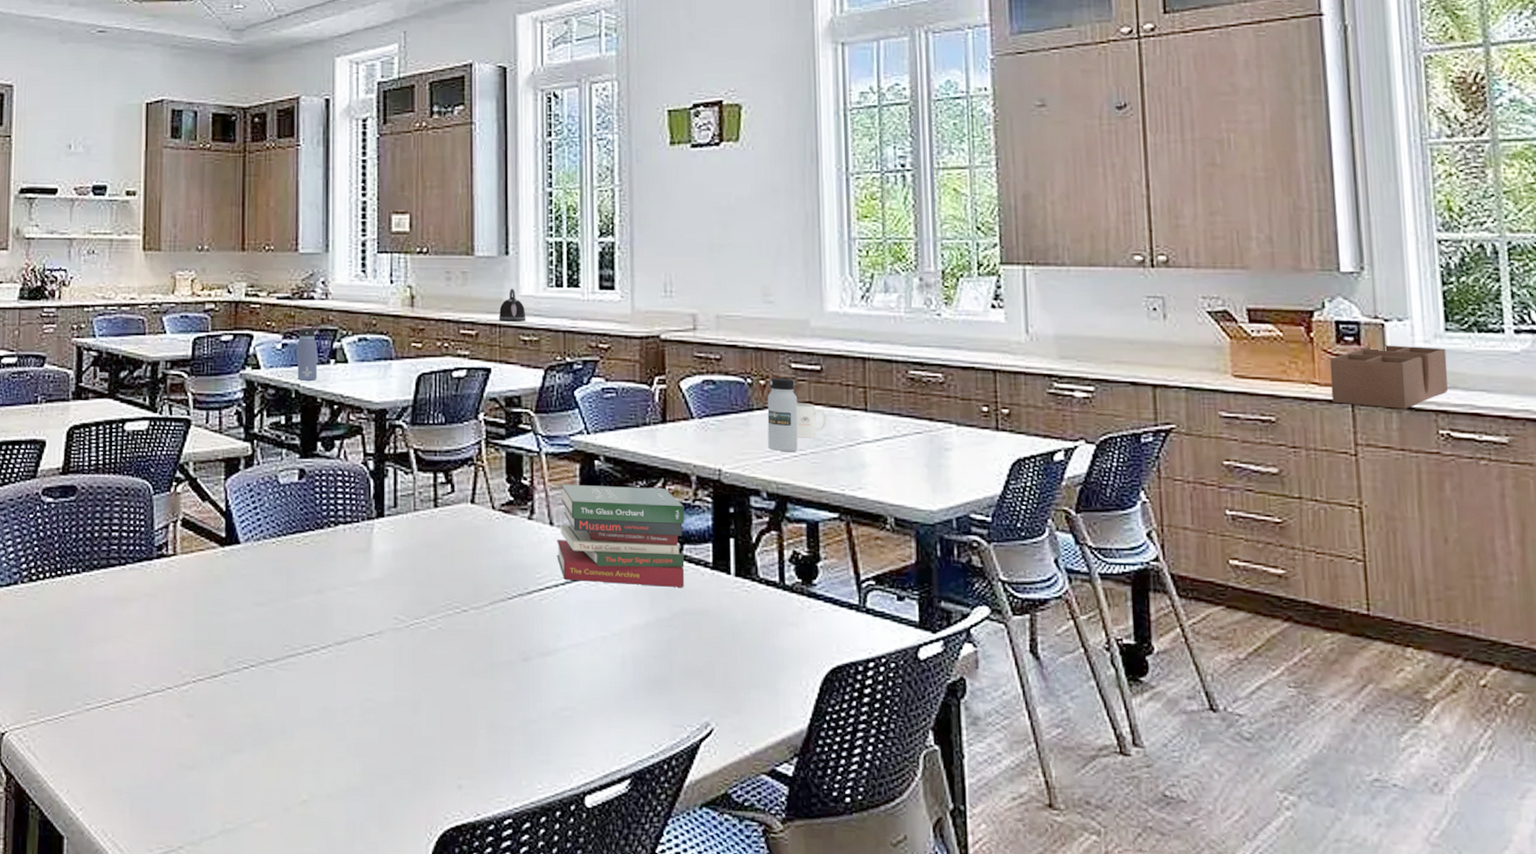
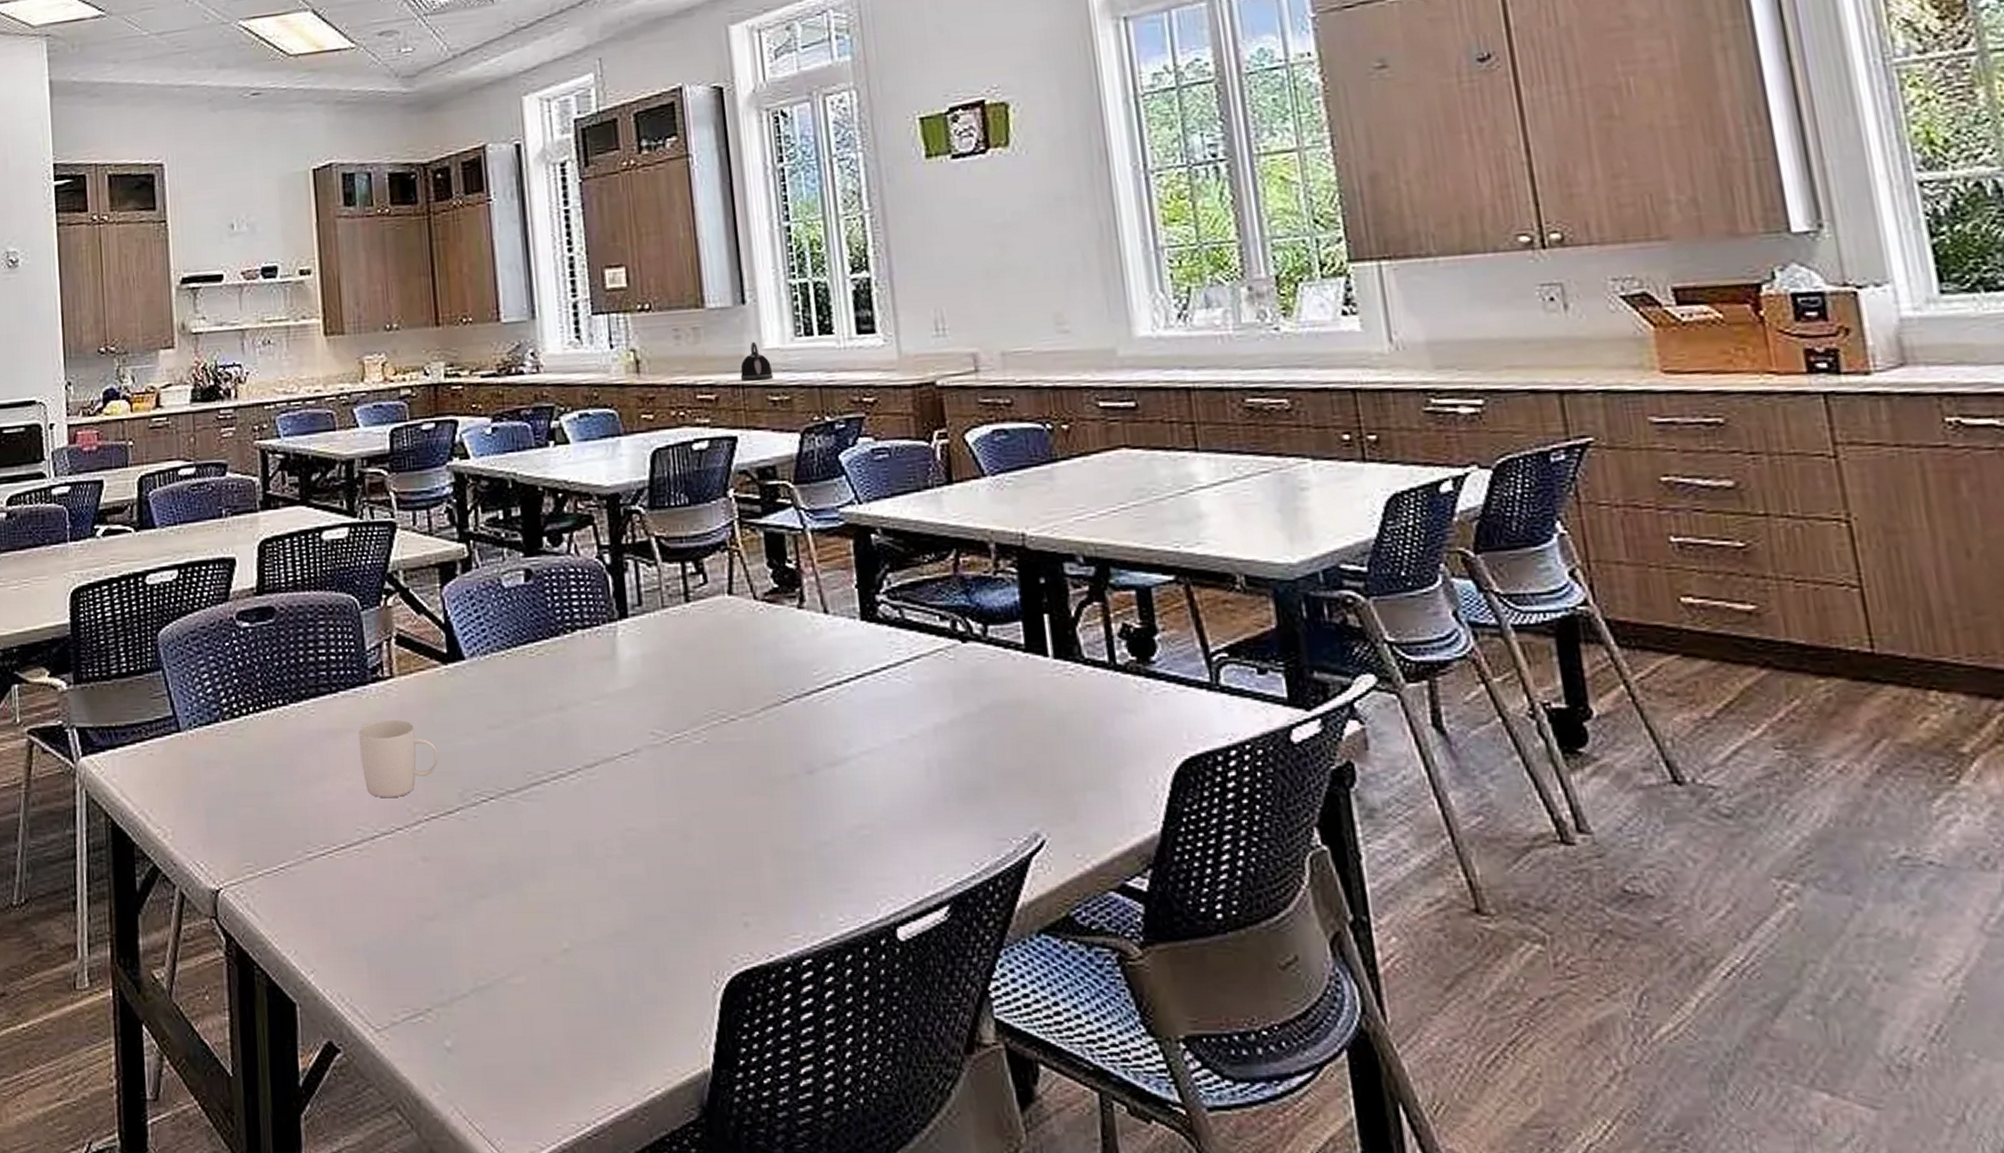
mug: none [141,591,209,661] -> present [359,719,439,798]
water bottle: present [297,321,318,381] -> none [509,399,536,468]
books: present [557,484,685,587] -> none [833,560,993,677]
water bottle: present [767,377,798,452] -> none [1073,419,1117,507]
mug: present [796,403,827,438] -> none [1110,447,1150,489]
desk organizer: present [1329,345,1448,409] -> none [1788,315,1952,396]

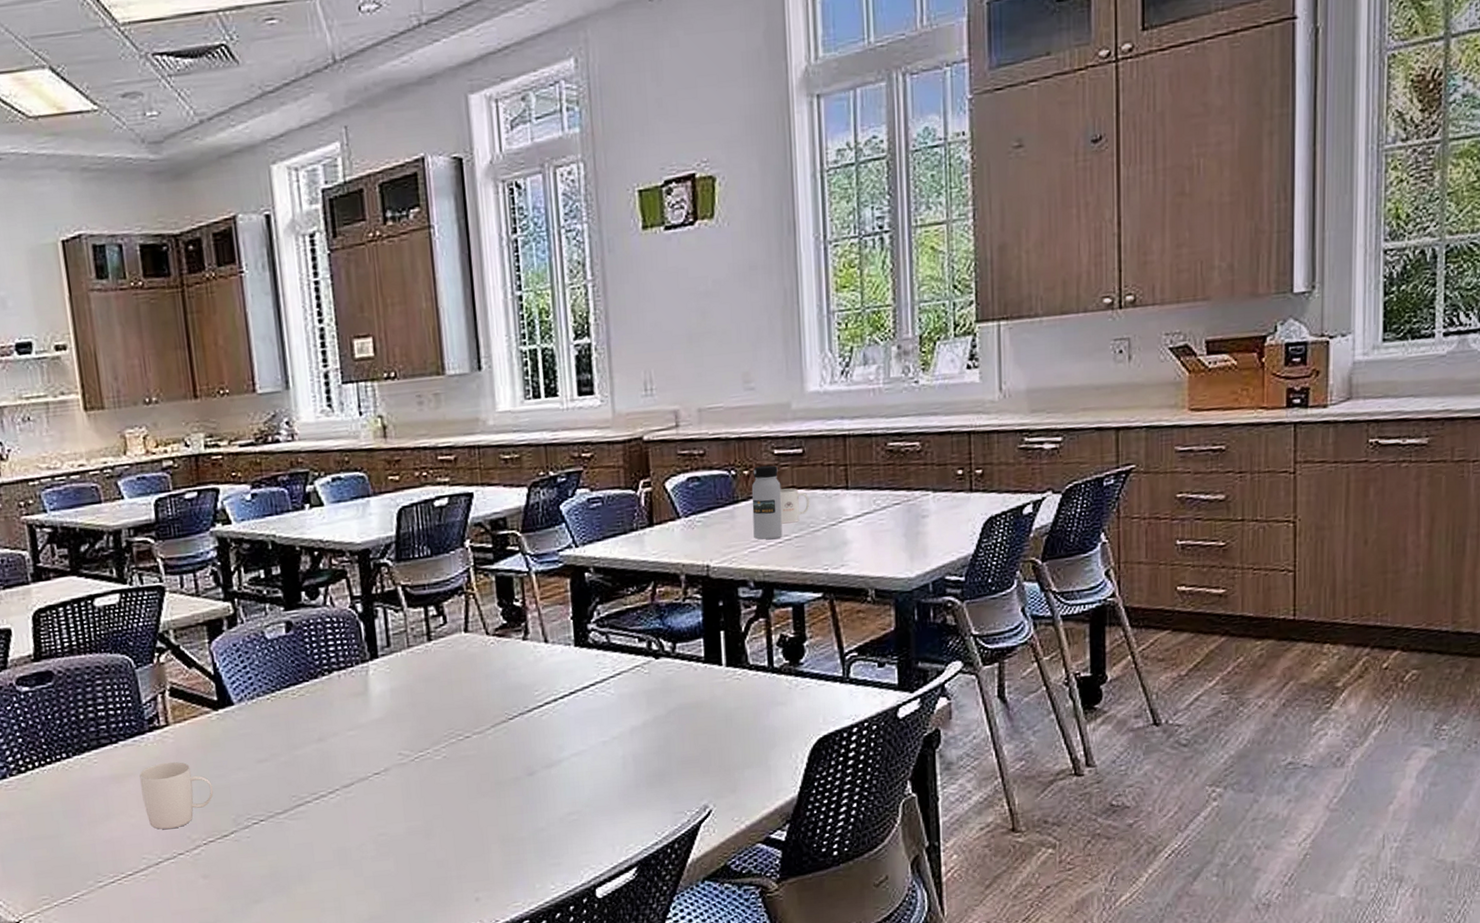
kettle: present [740,341,774,381] -> none [476,405,505,442]
water bottle: none [1073,419,1117,507] -> present [751,465,783,540]
mug: none [1110,447,1150,489] -> present [780,488,810,524]

